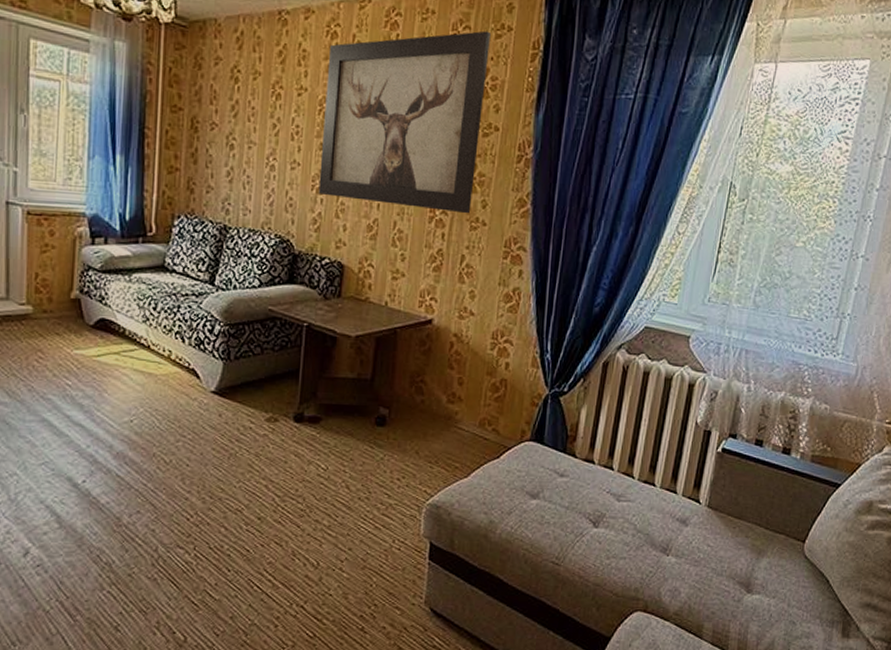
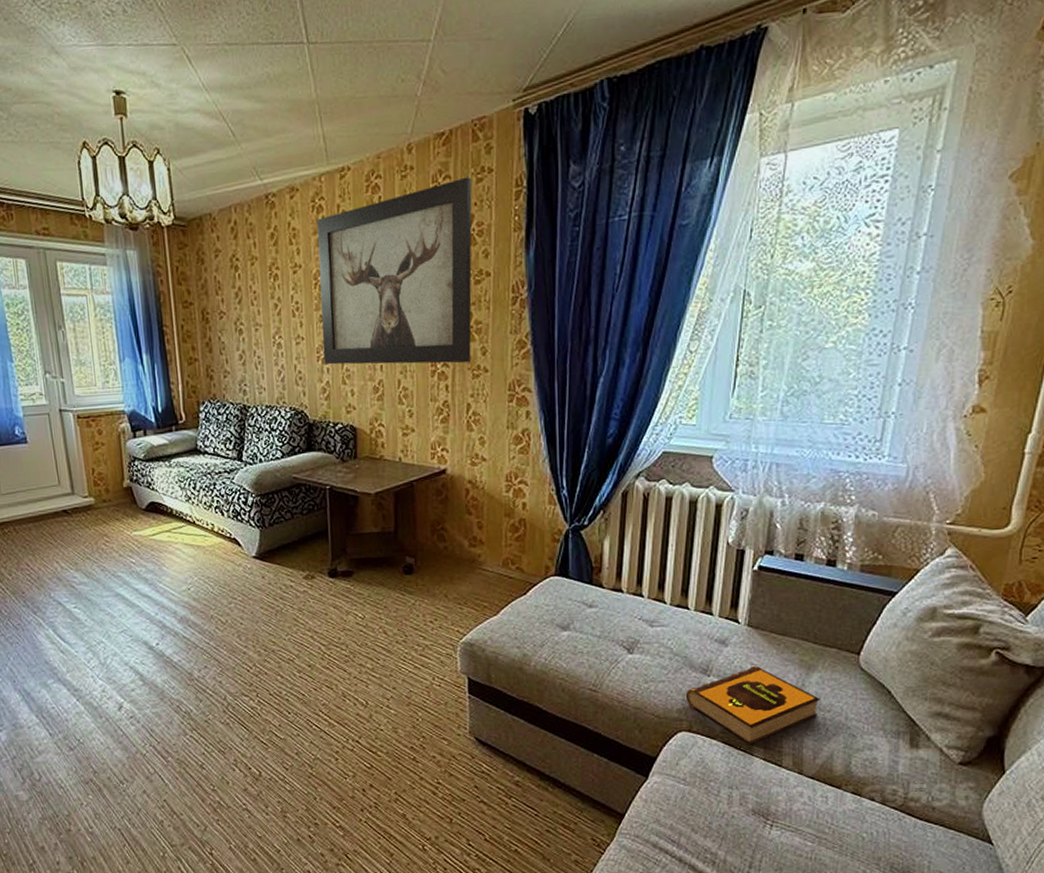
hardback book: none [644,547,767,628] -> present [685,665,820,745]

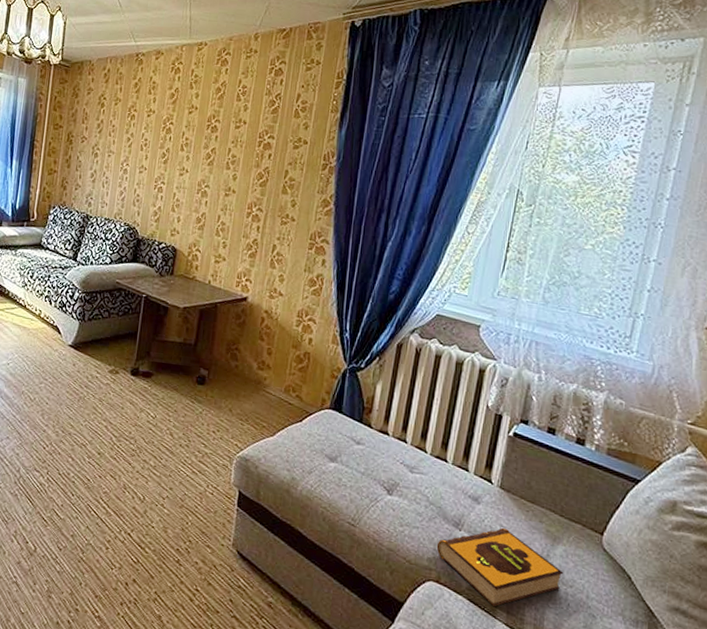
wall art: present [316,177,472,365] -> none [159,65,303,211]

